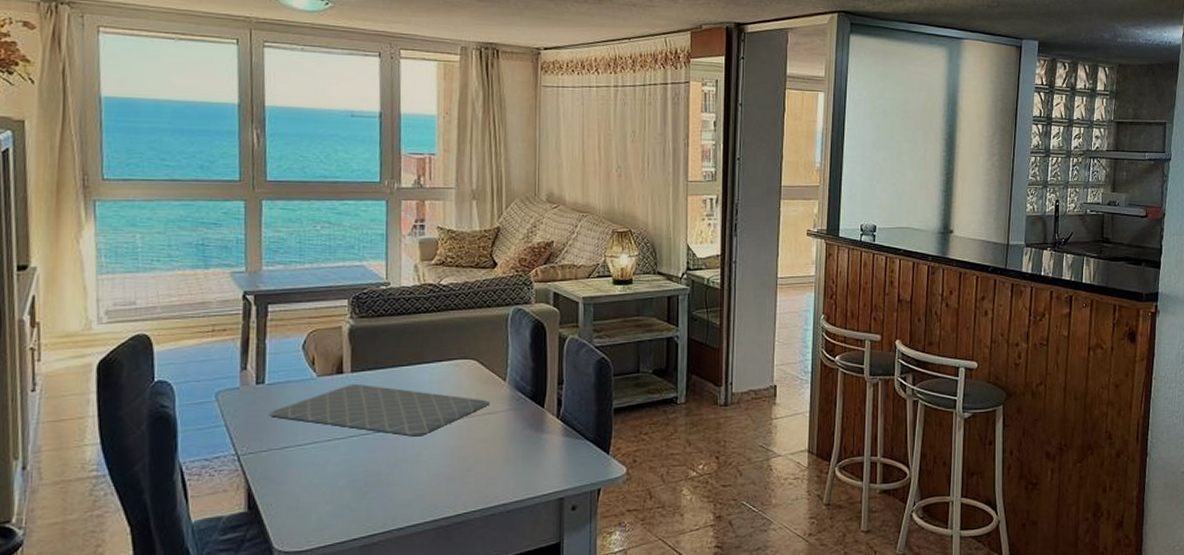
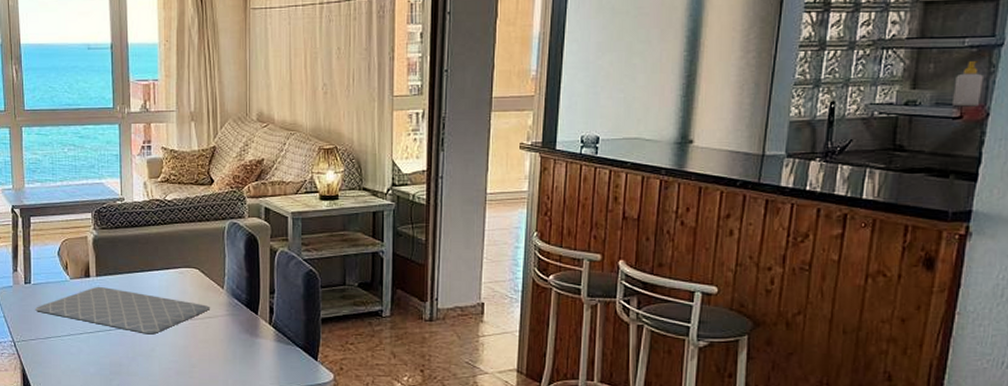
soap bottle: none [1139,171,1159,208] -> present [951,61,983,107]

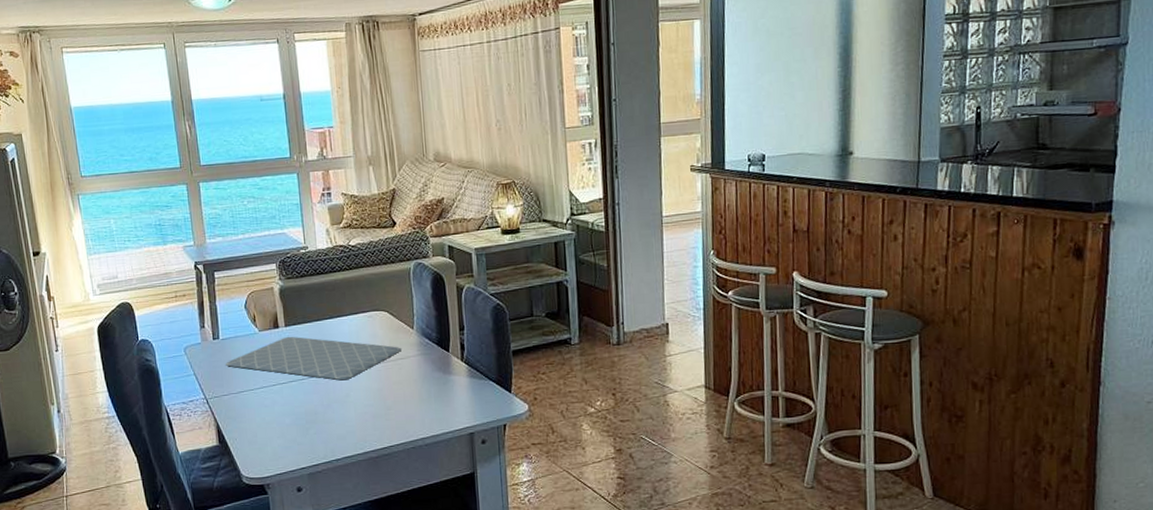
soap bottle: present [951,61,983,107] -> none [1086,60,1113,104]

